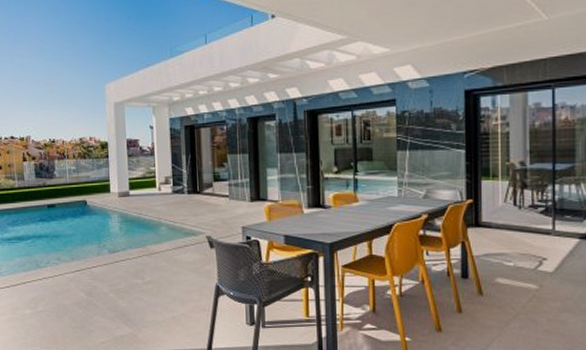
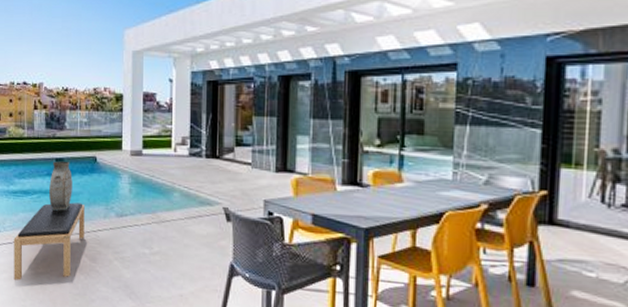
bench: none [11,244,80,321] -> present [14,202,85,281]
vessel: none [42,206,66,253] -> present [49,160,73,211]

